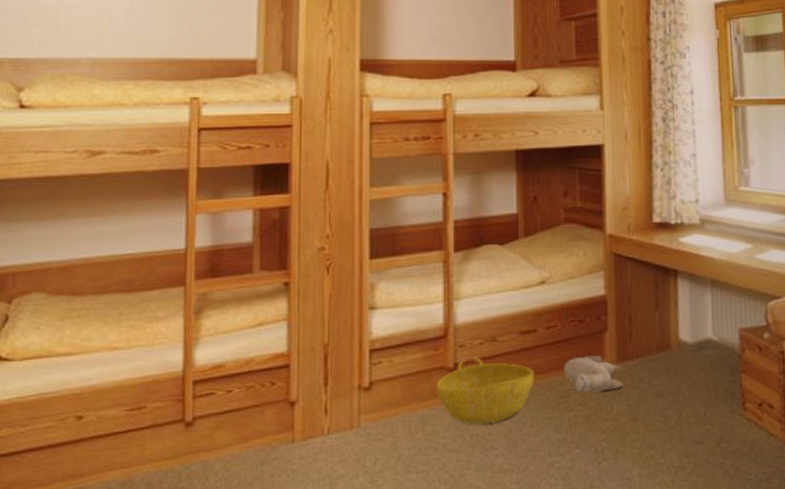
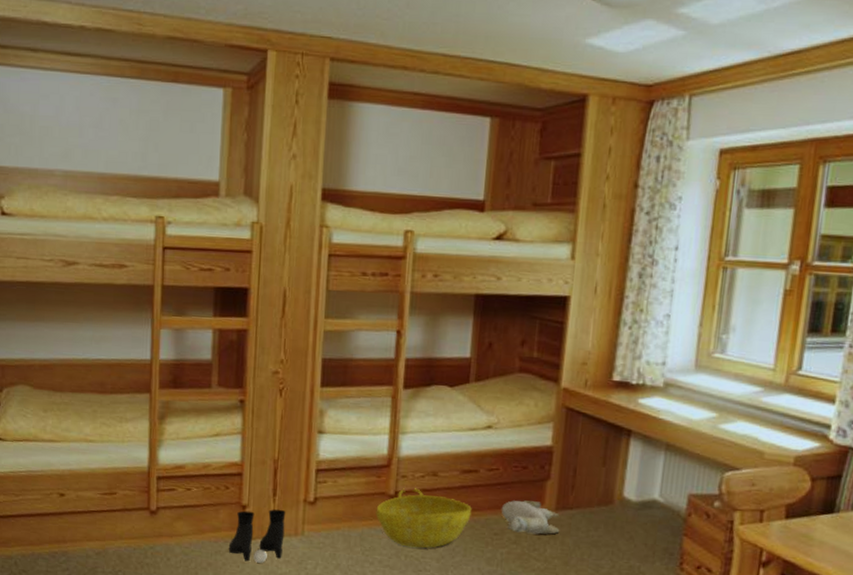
boots: none [277,400,339,468] -> present [229,509,286,563]

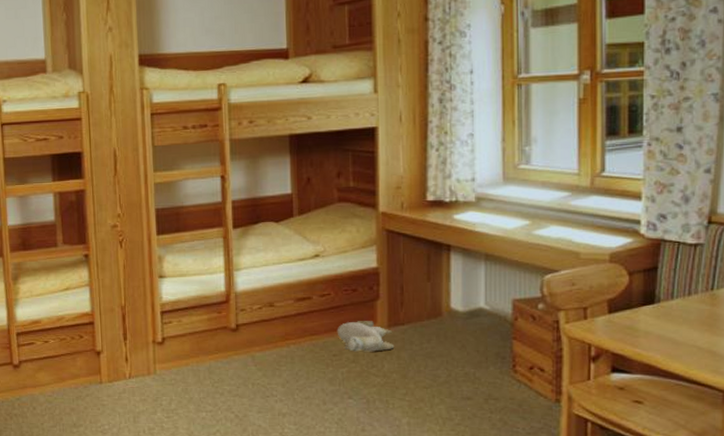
boots: present [229,509,286,563] -> none [89,352,139,404]
basket: present [375,488,472,548] -> none [220,320,310,376]

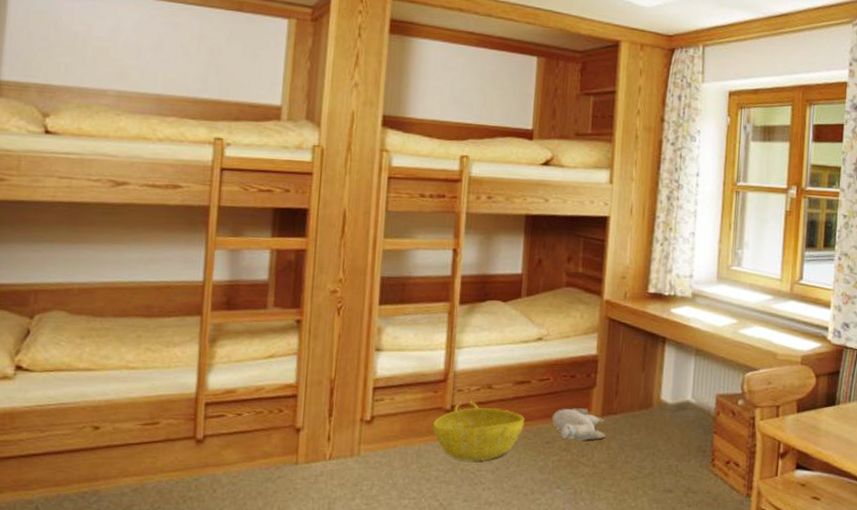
basket: none [220,320,310,376] -> present [432,401,525,461]

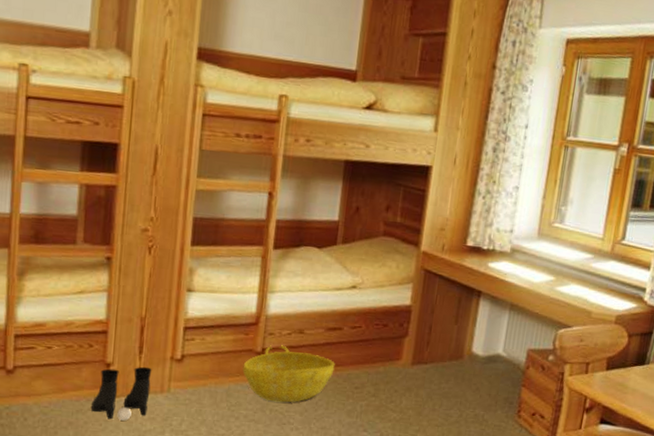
boots: none [281,430,342,488] -> present [91,366,152,421]
plush toy: present [552,408,606,441] -> none [362,356,415,388]

